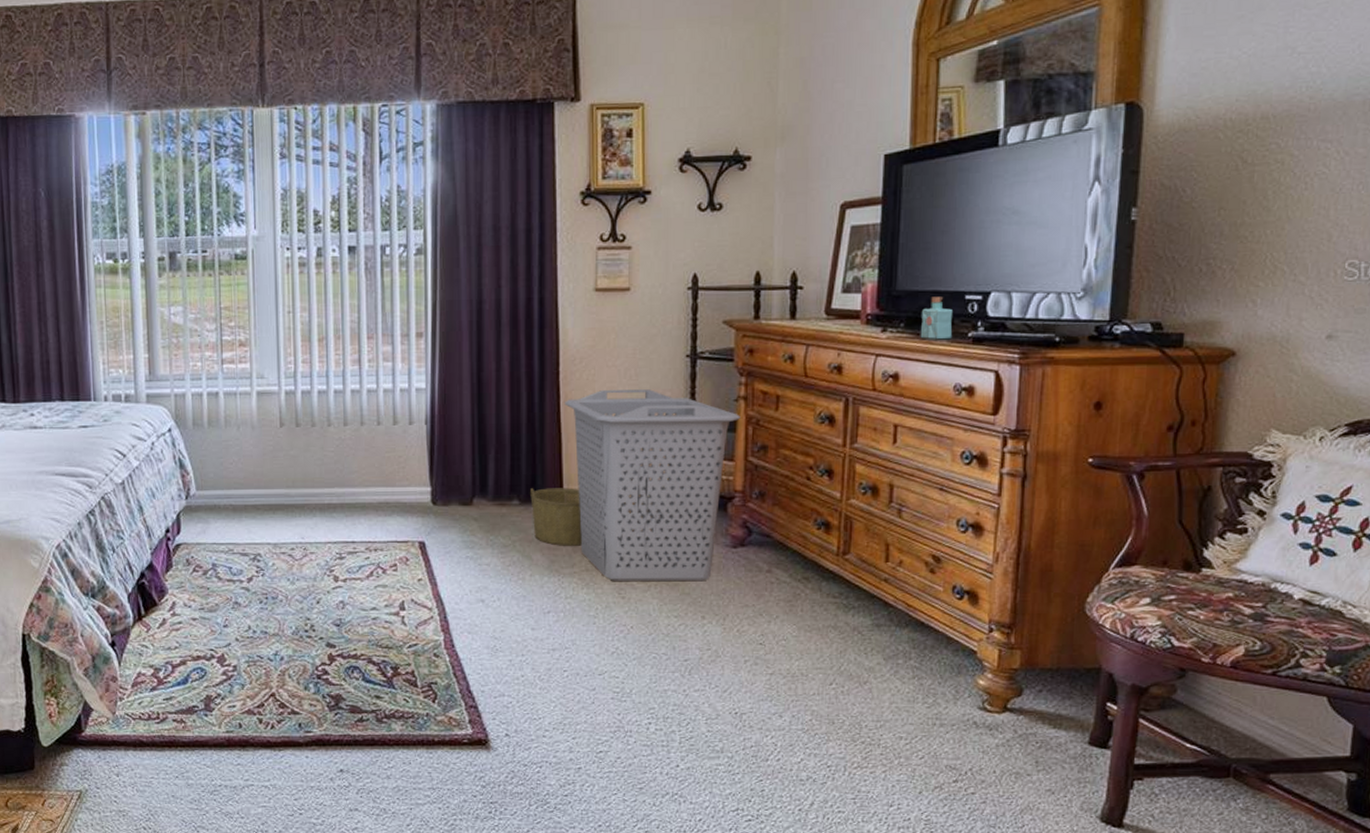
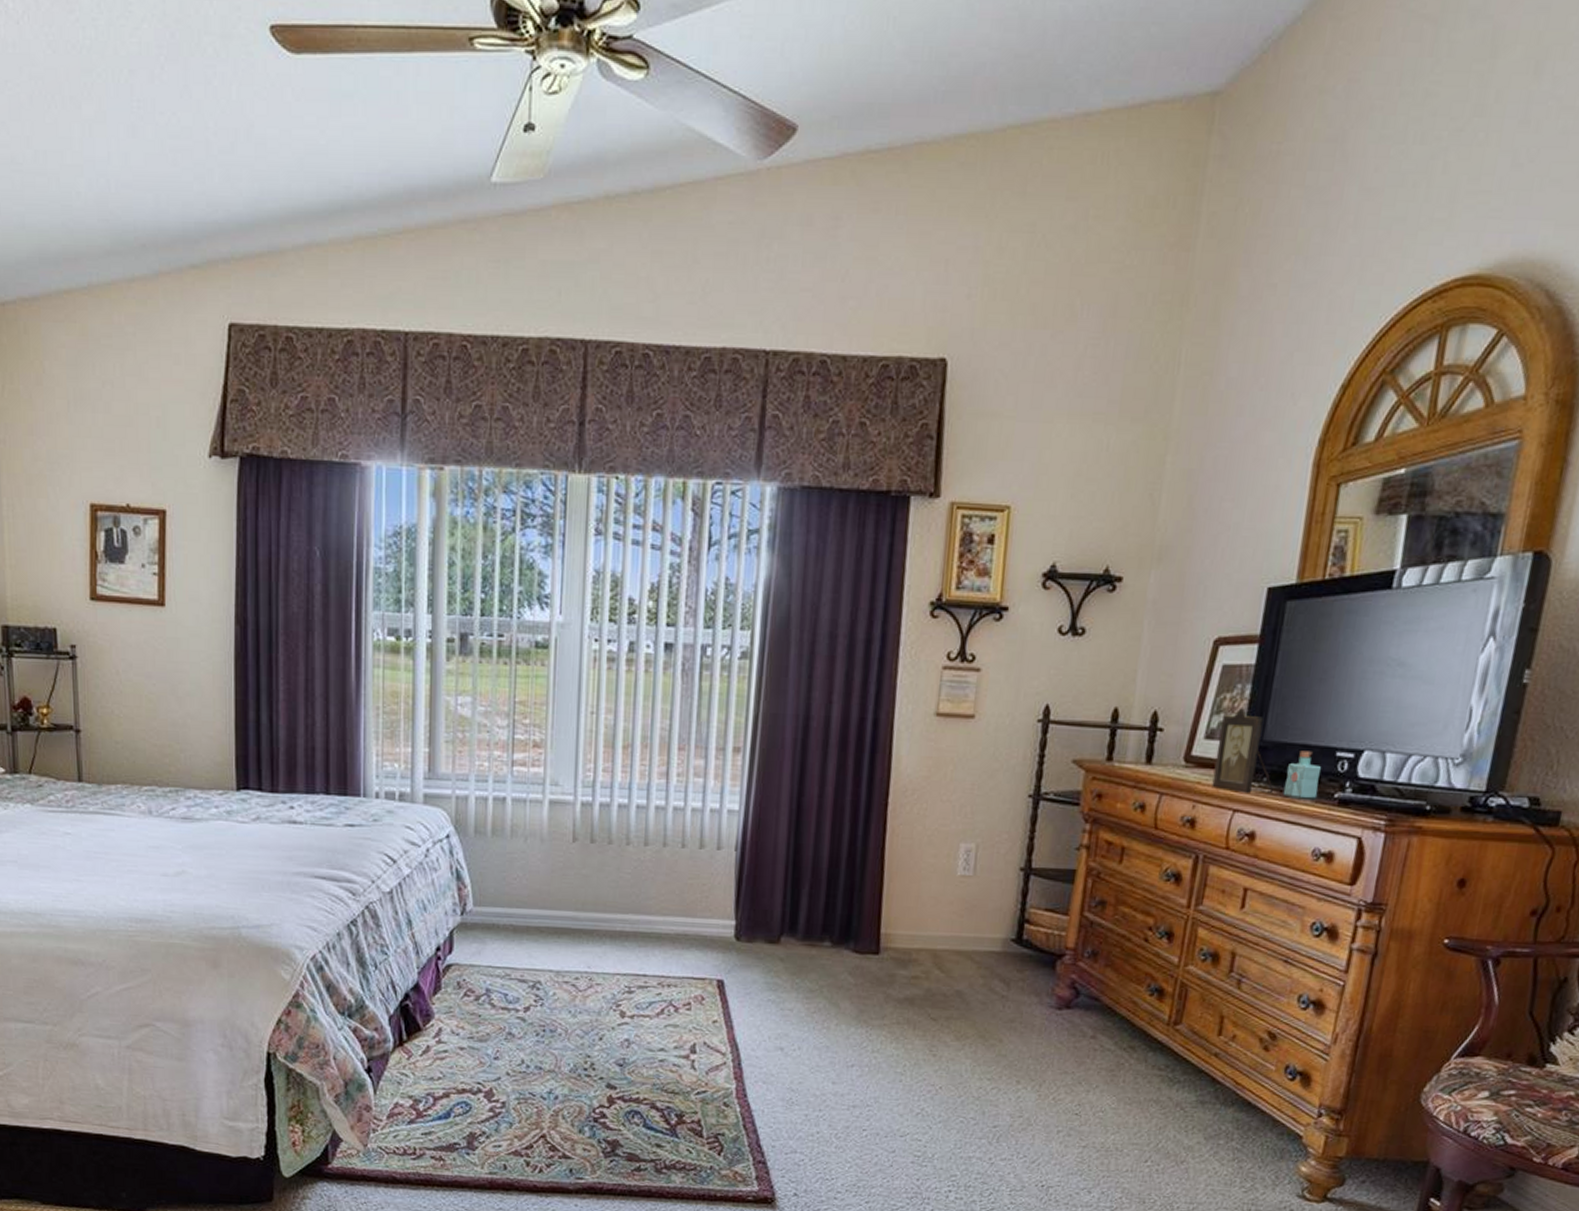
basket: present [530,488,582,546] -> none [843,930,898,996]
laundry basket: present [565,389,740,582] -> none [890,827,1081,1044]
photo frame: none [853,263,911,339] -> present [1212,708,1274,794]

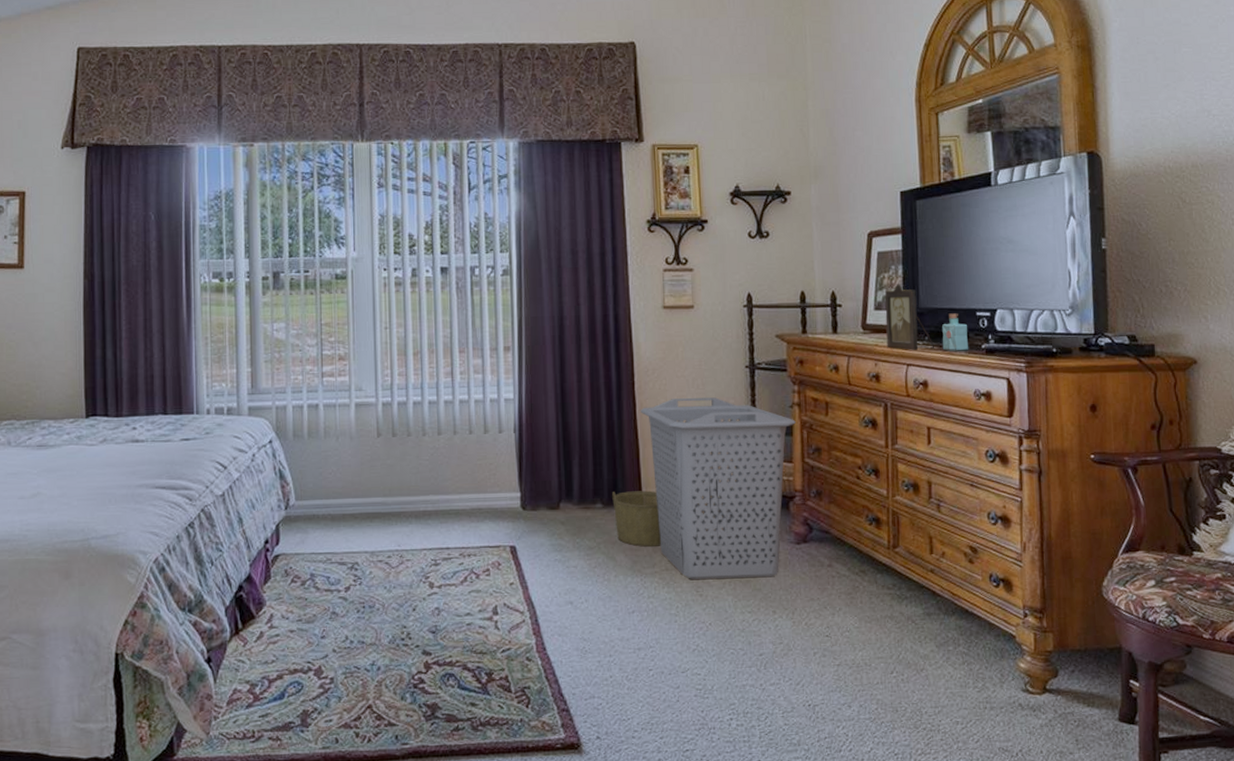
basket: none [843,930,898,996] -> present [612,491,661,547]
laundry basket: none [890,827,1081,1044] -> present [640,397,796,580]

